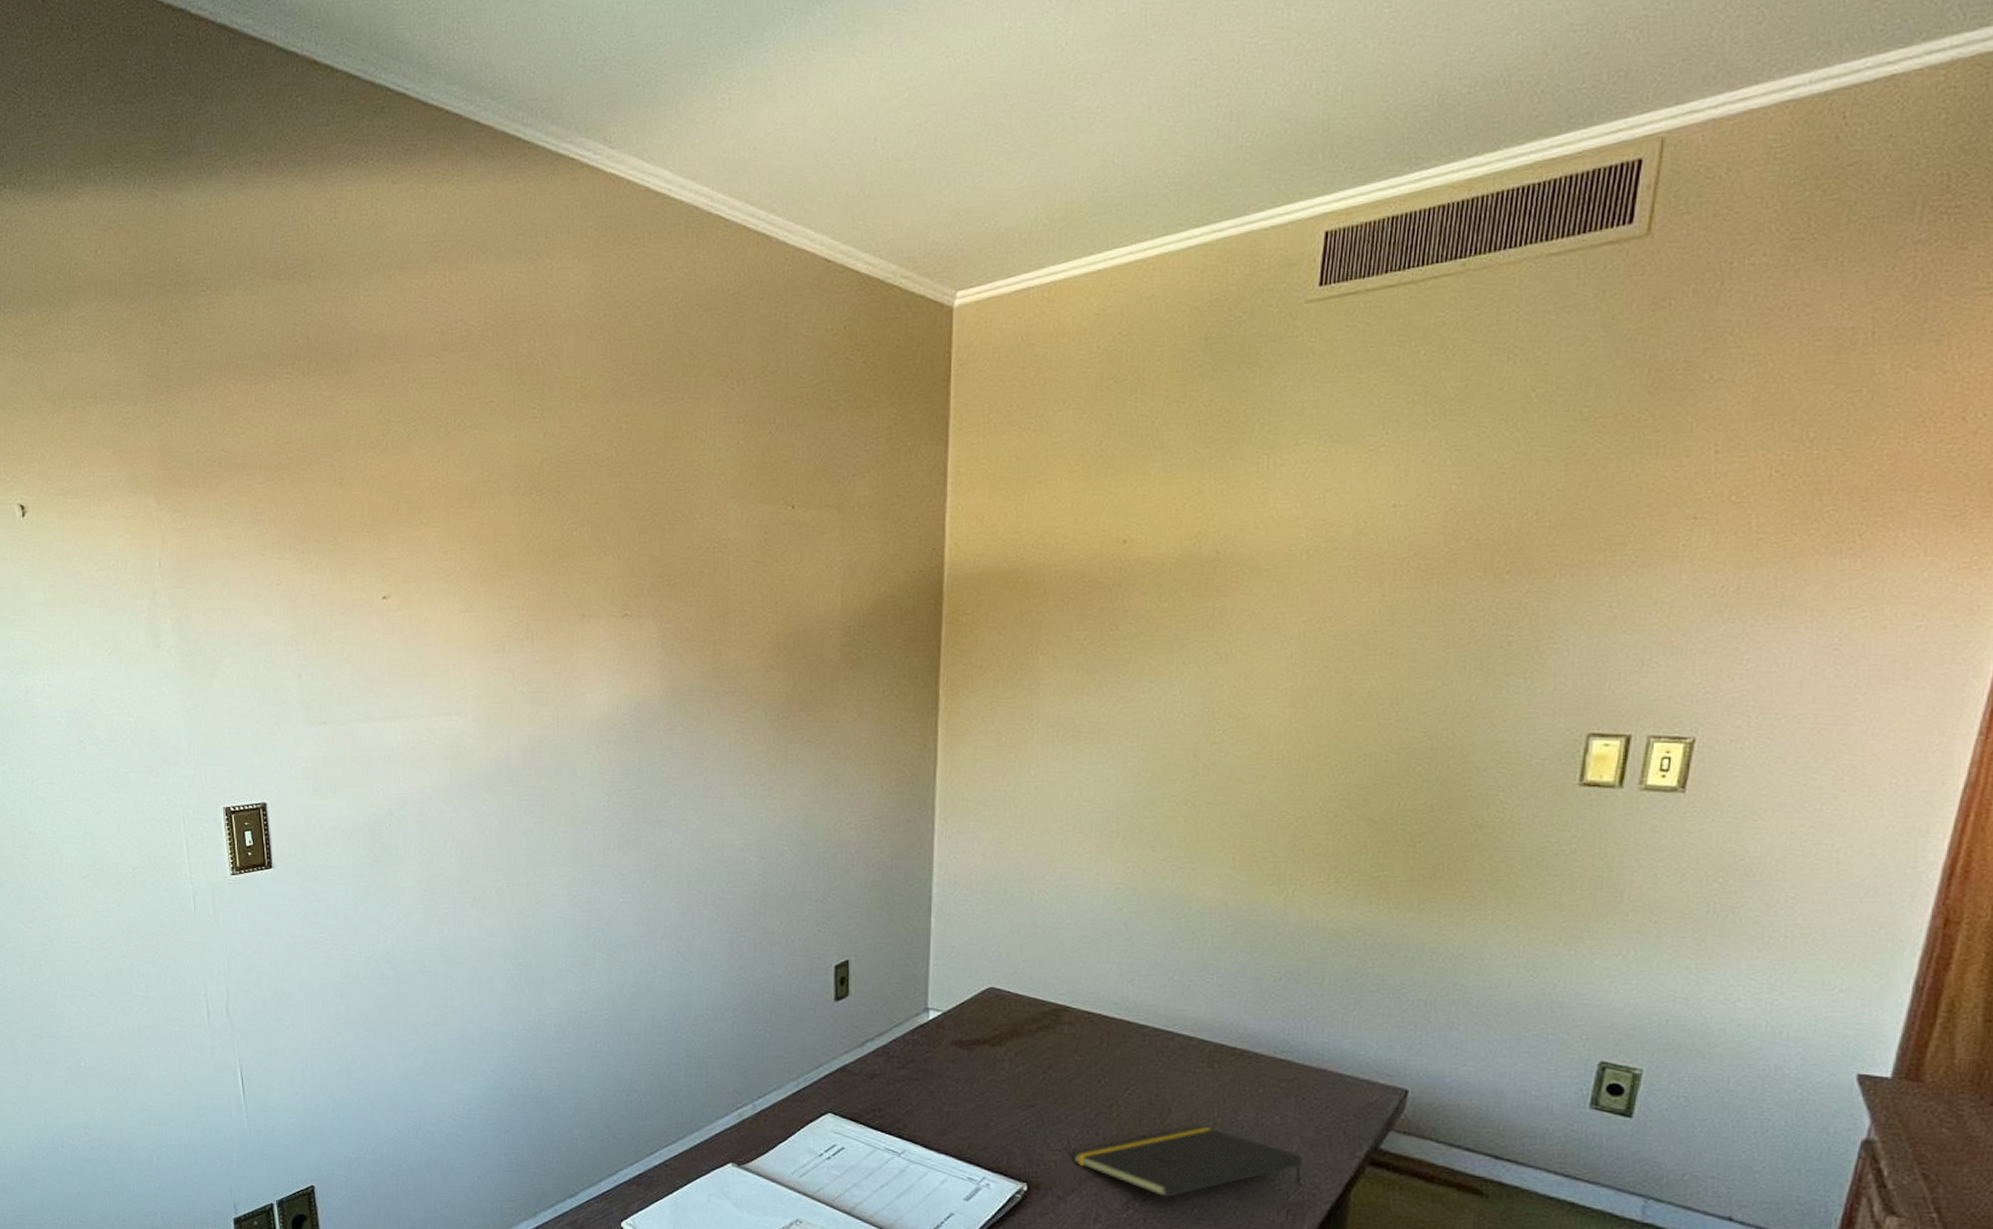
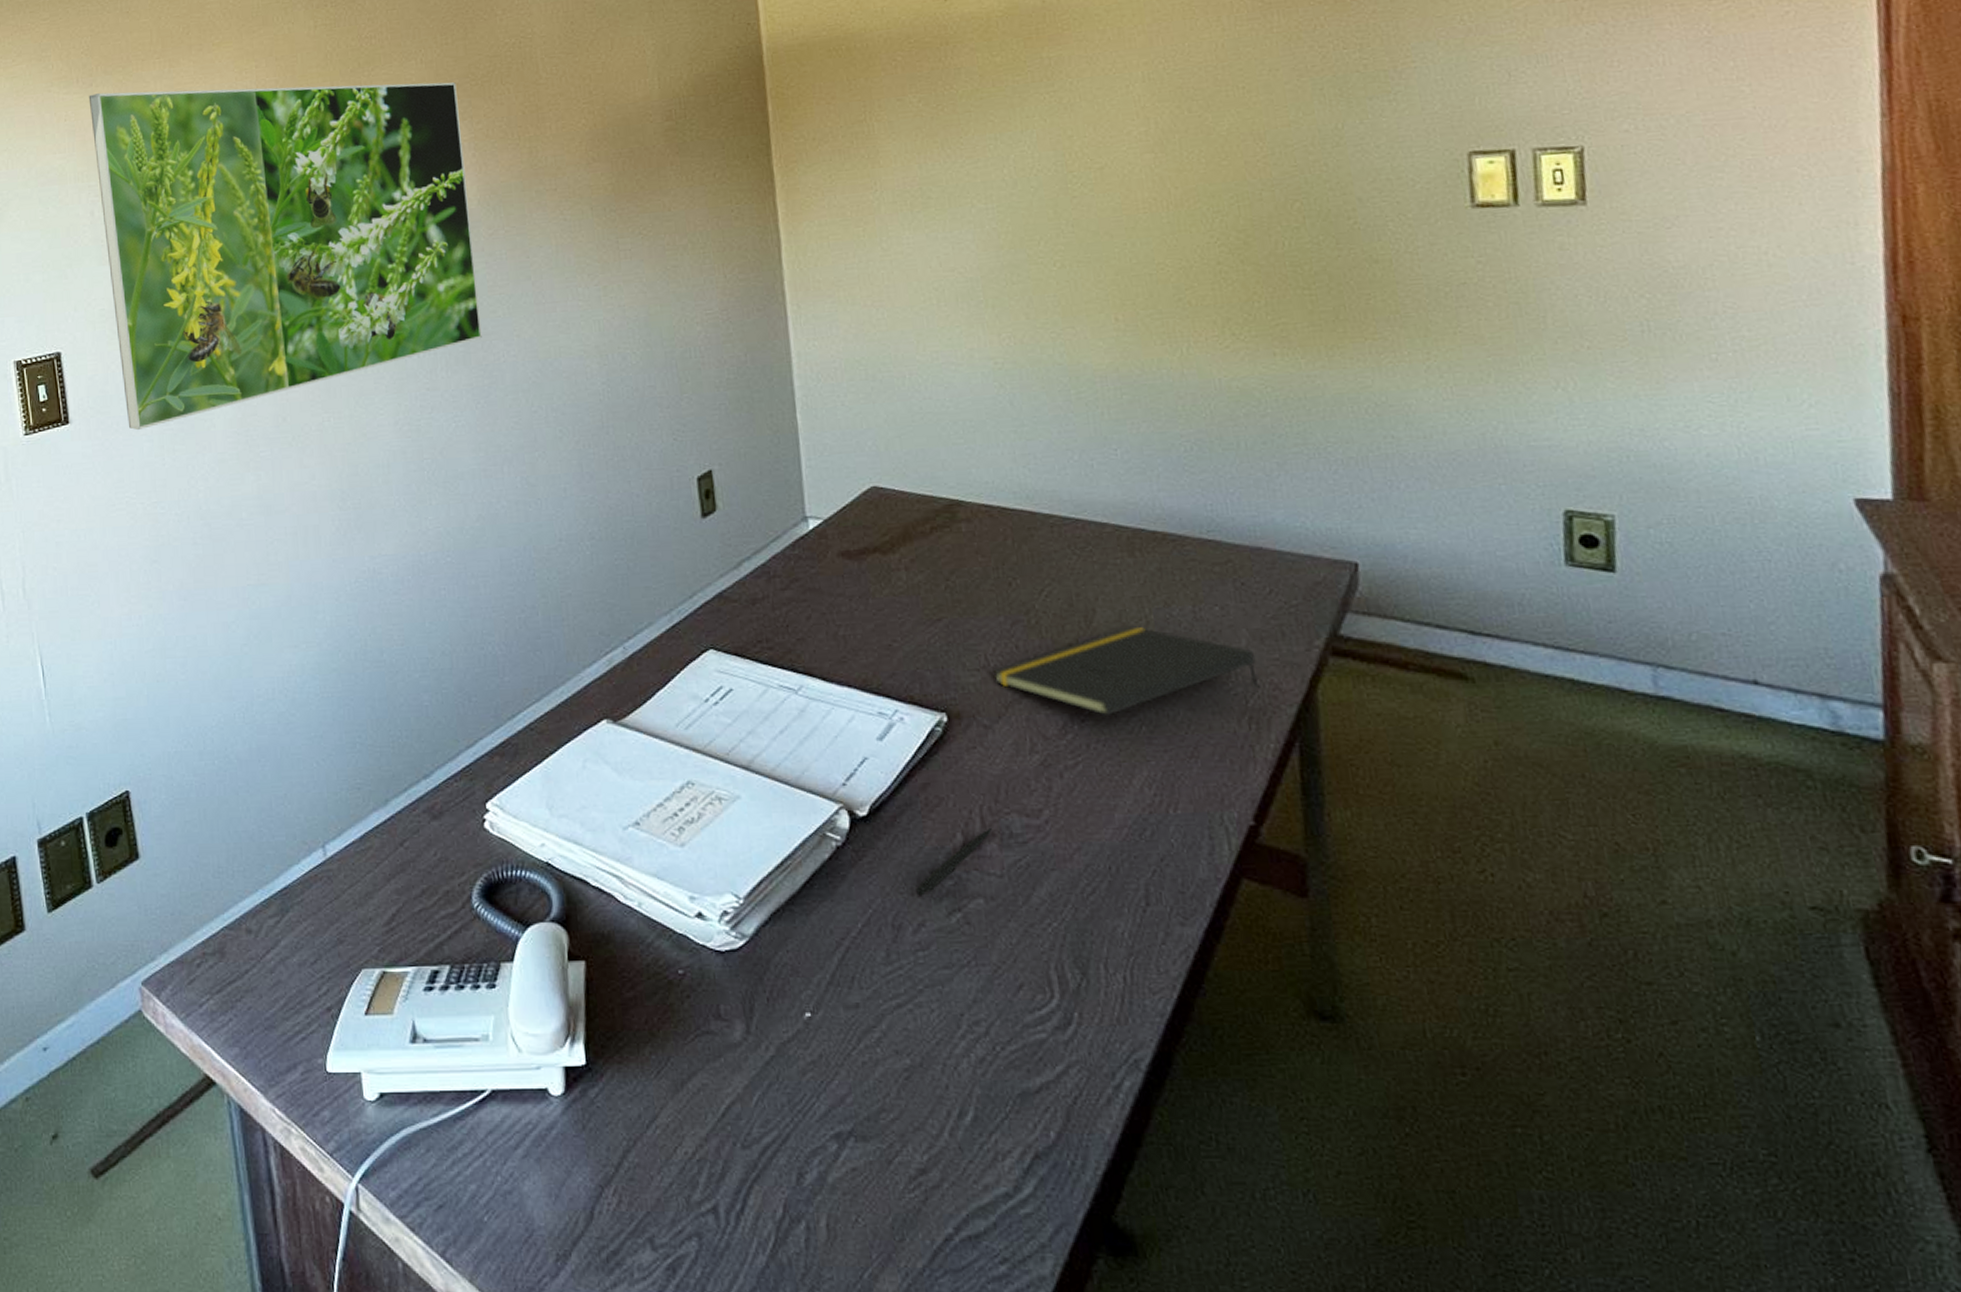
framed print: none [300,561,653,880] -> present [88,82,482,431]

